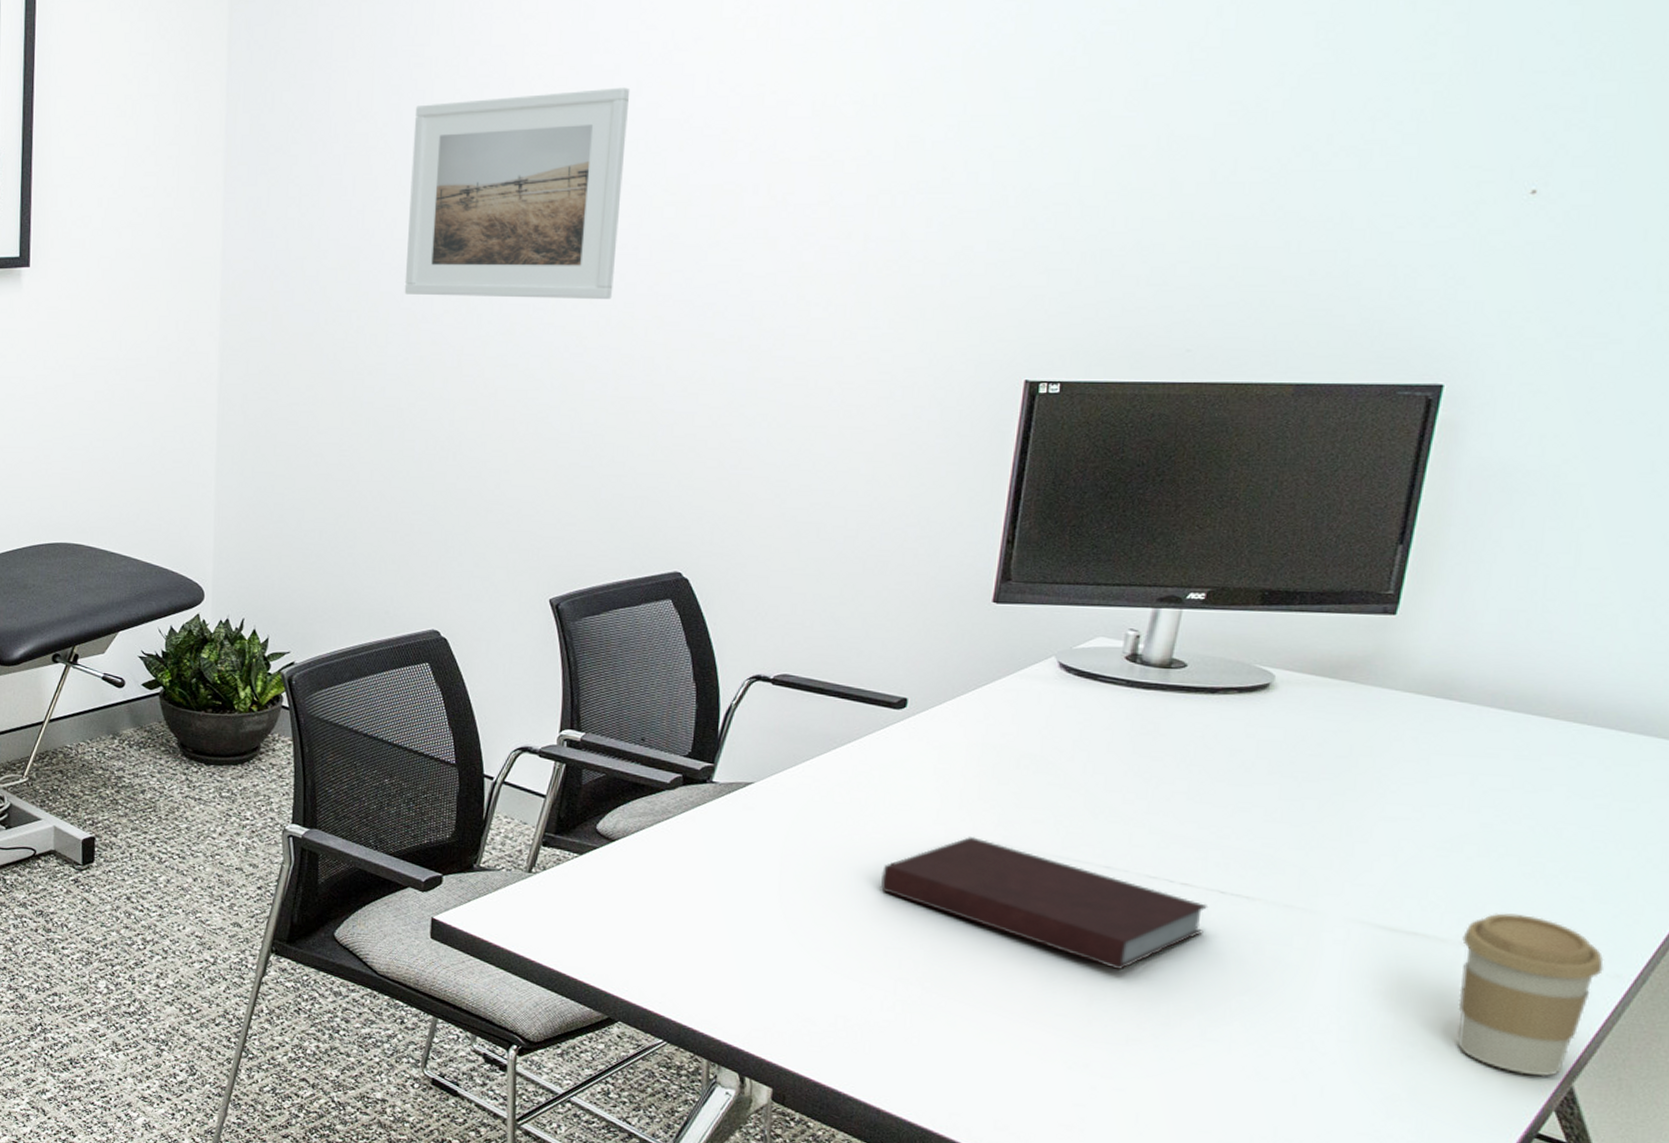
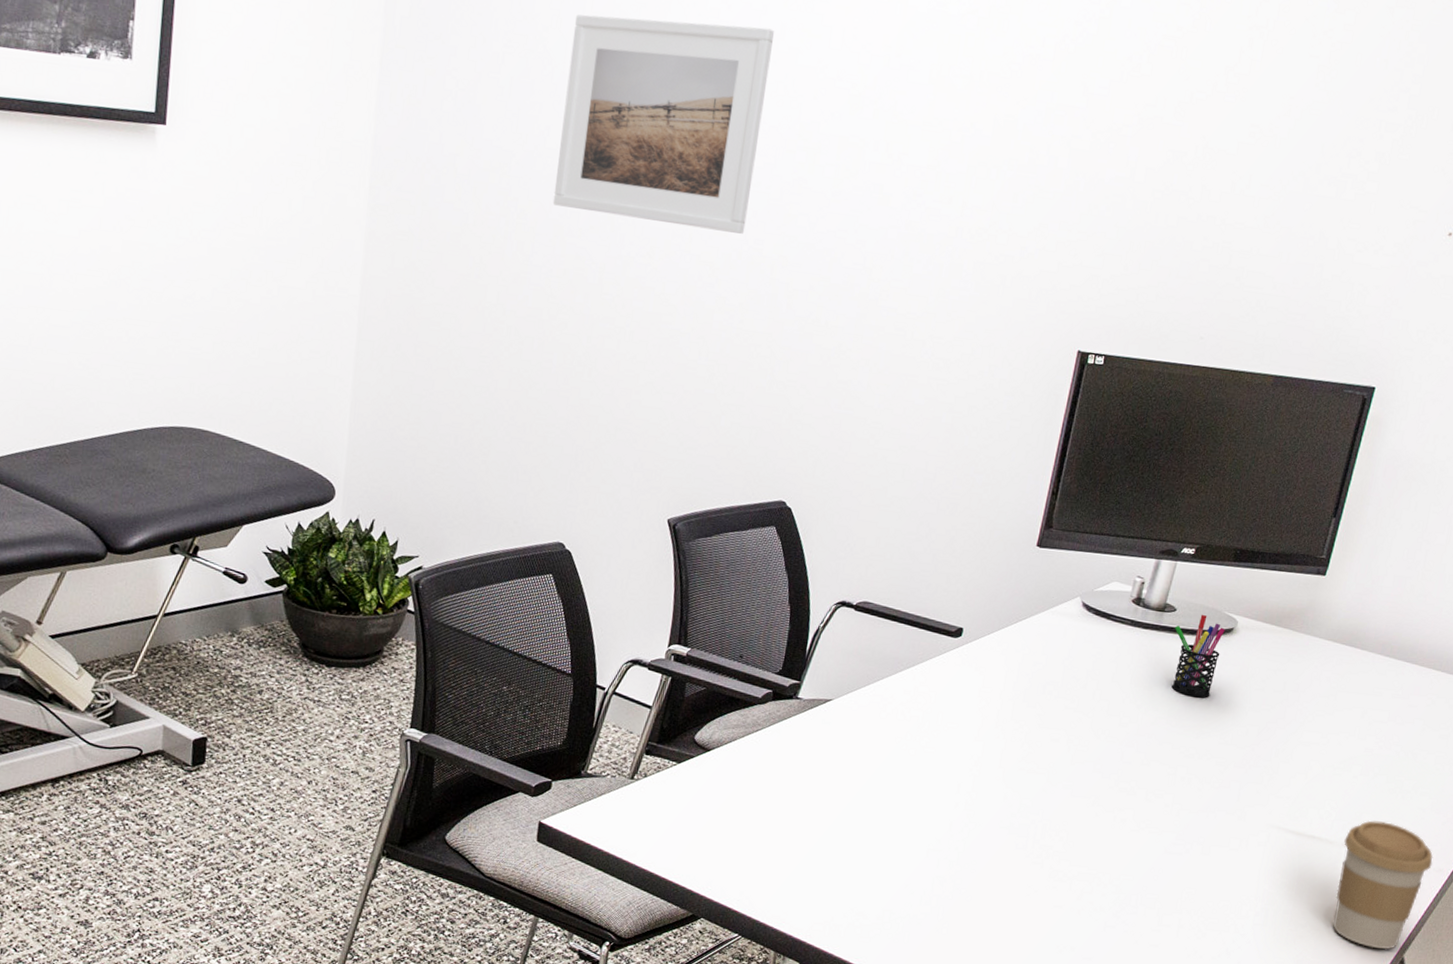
notebook: present [880,837,1209,971] -> none [928,752,1174,868]
pen holder: none [1187,668,1258,768] -> present [1171,614,1225,698]

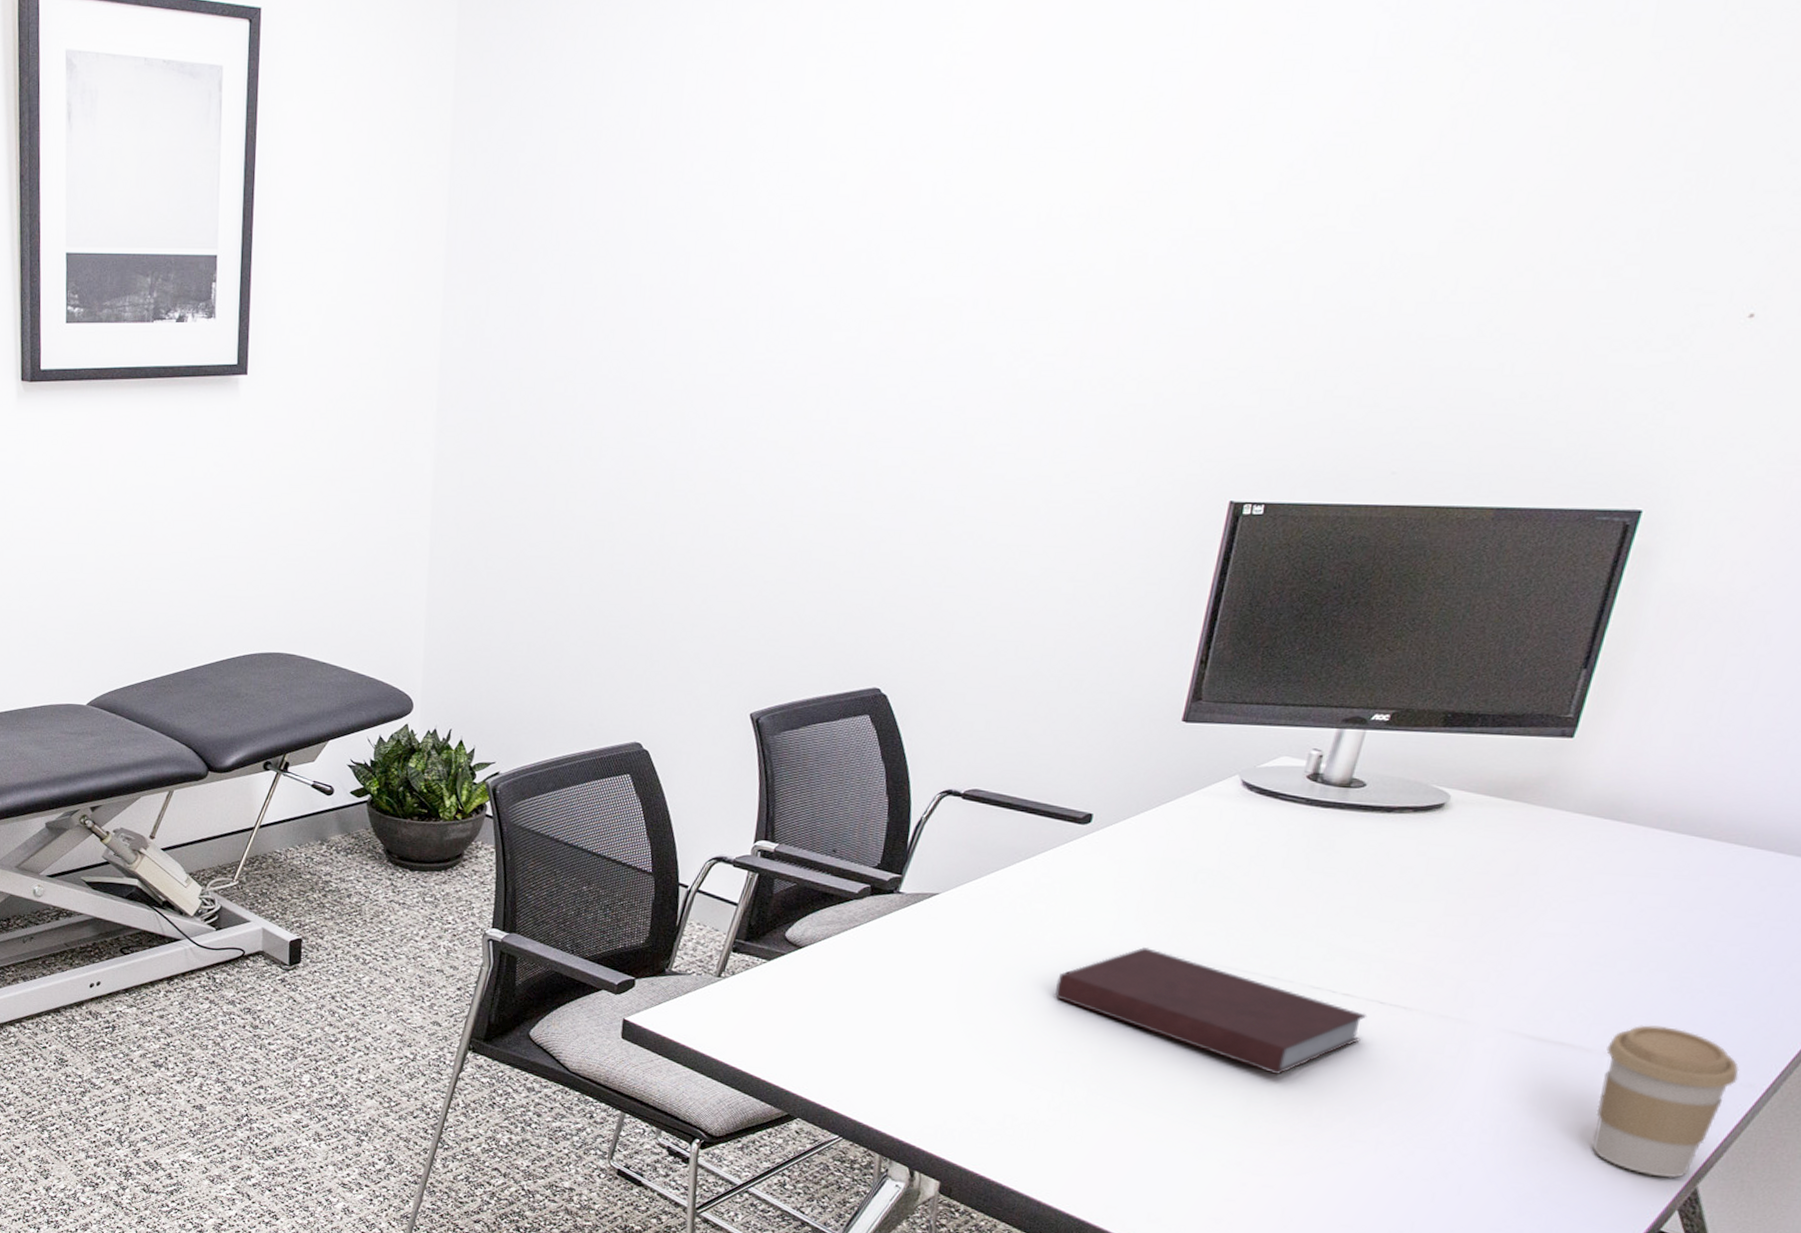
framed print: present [552,14,775,234] -> none [619,196,855,414]
notebook: none [928,752,1174,868] -> present [1054,947,1368,1075]
pen holder: present [1171,614,1225,698] -> none [1361,788,1433,884]

